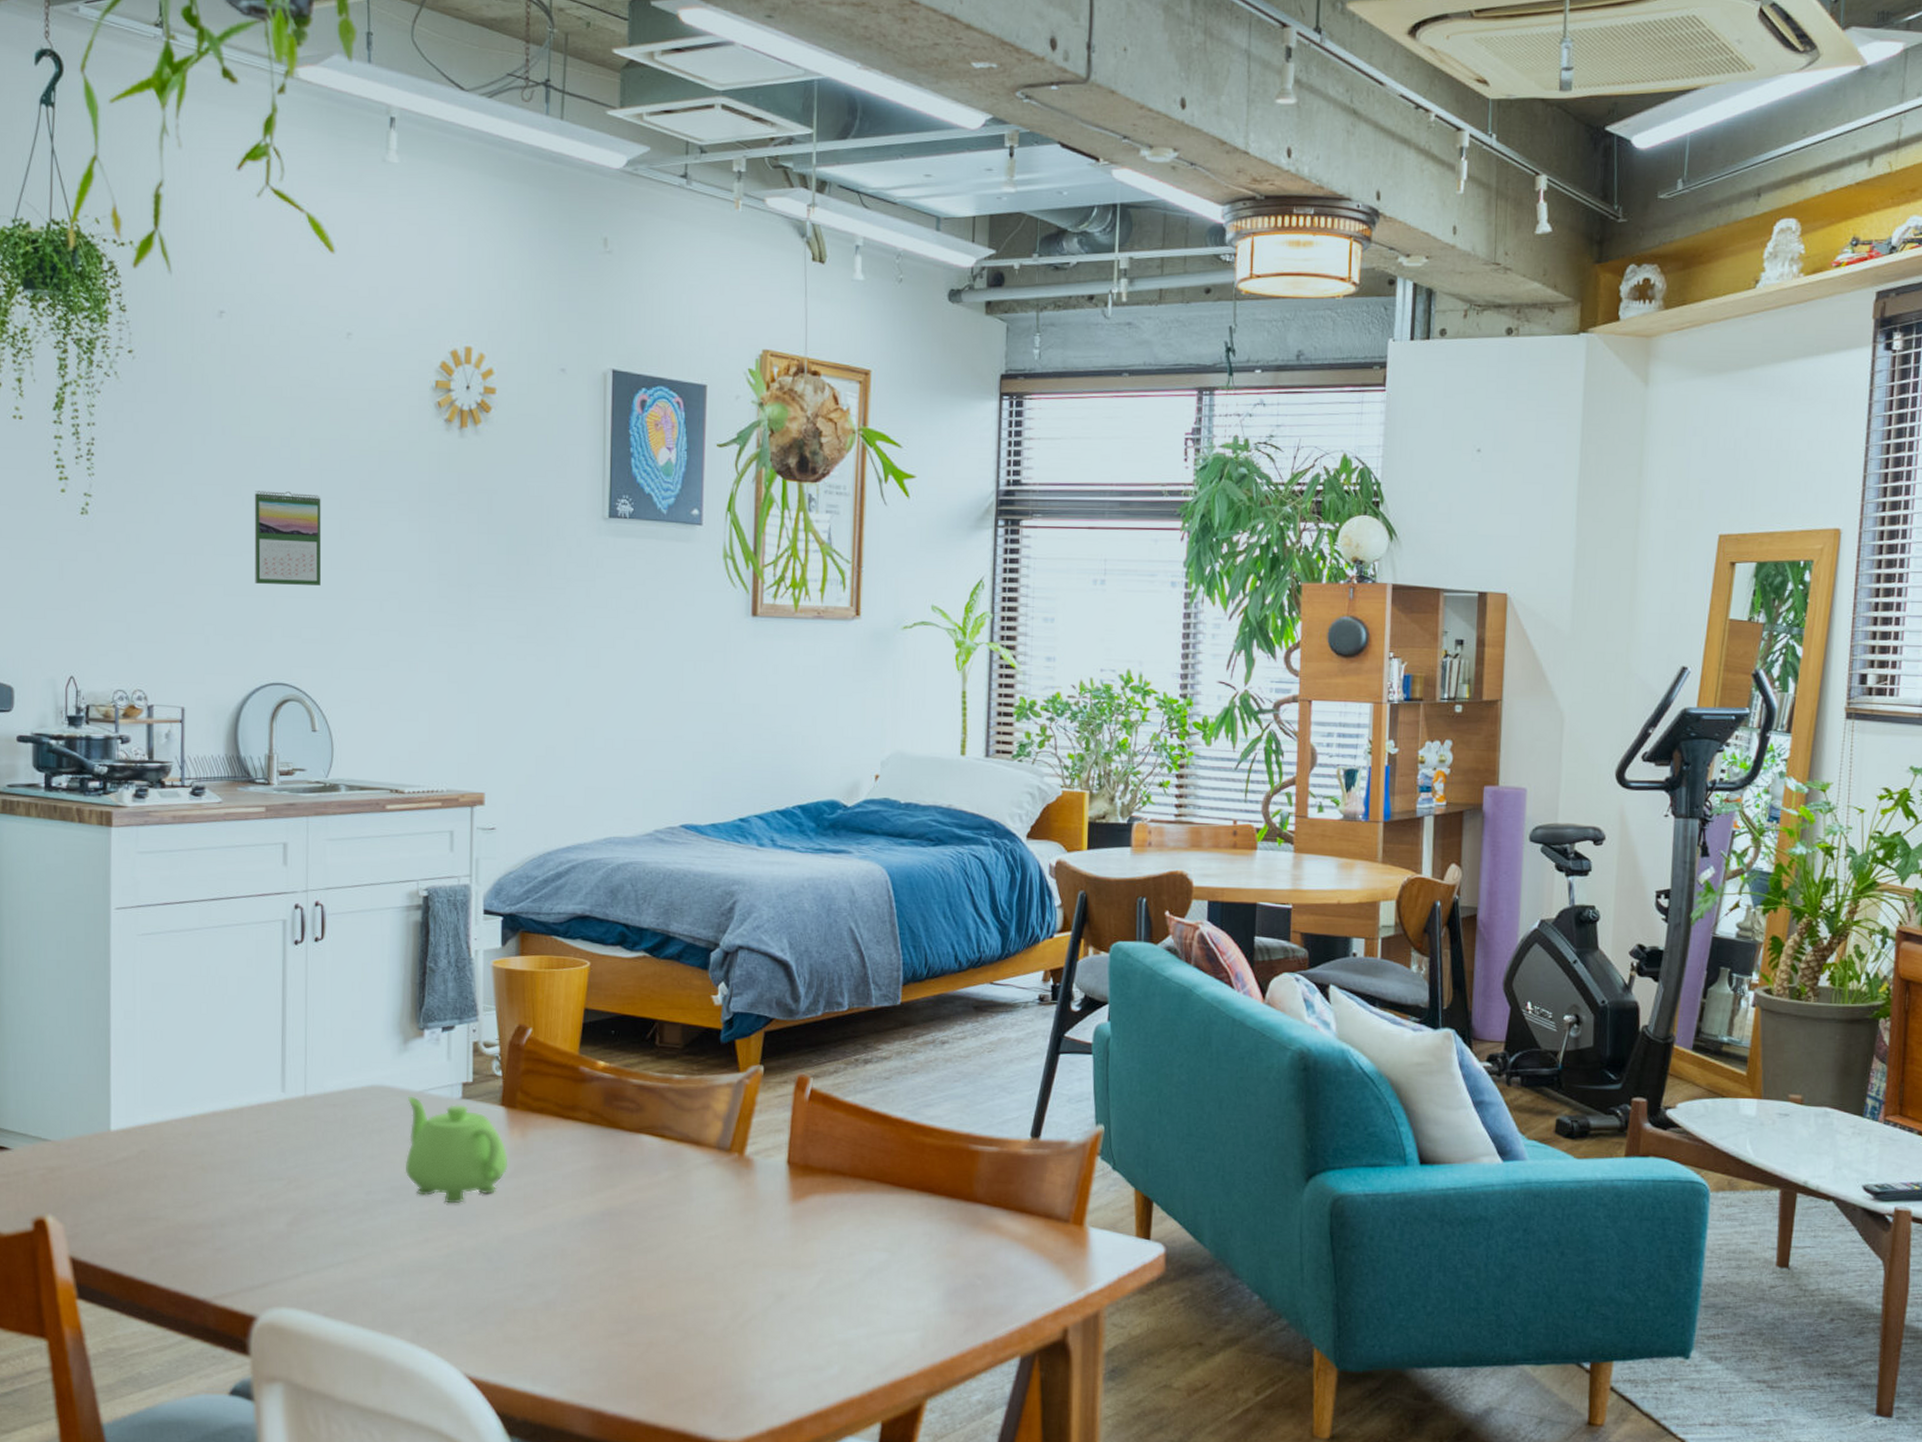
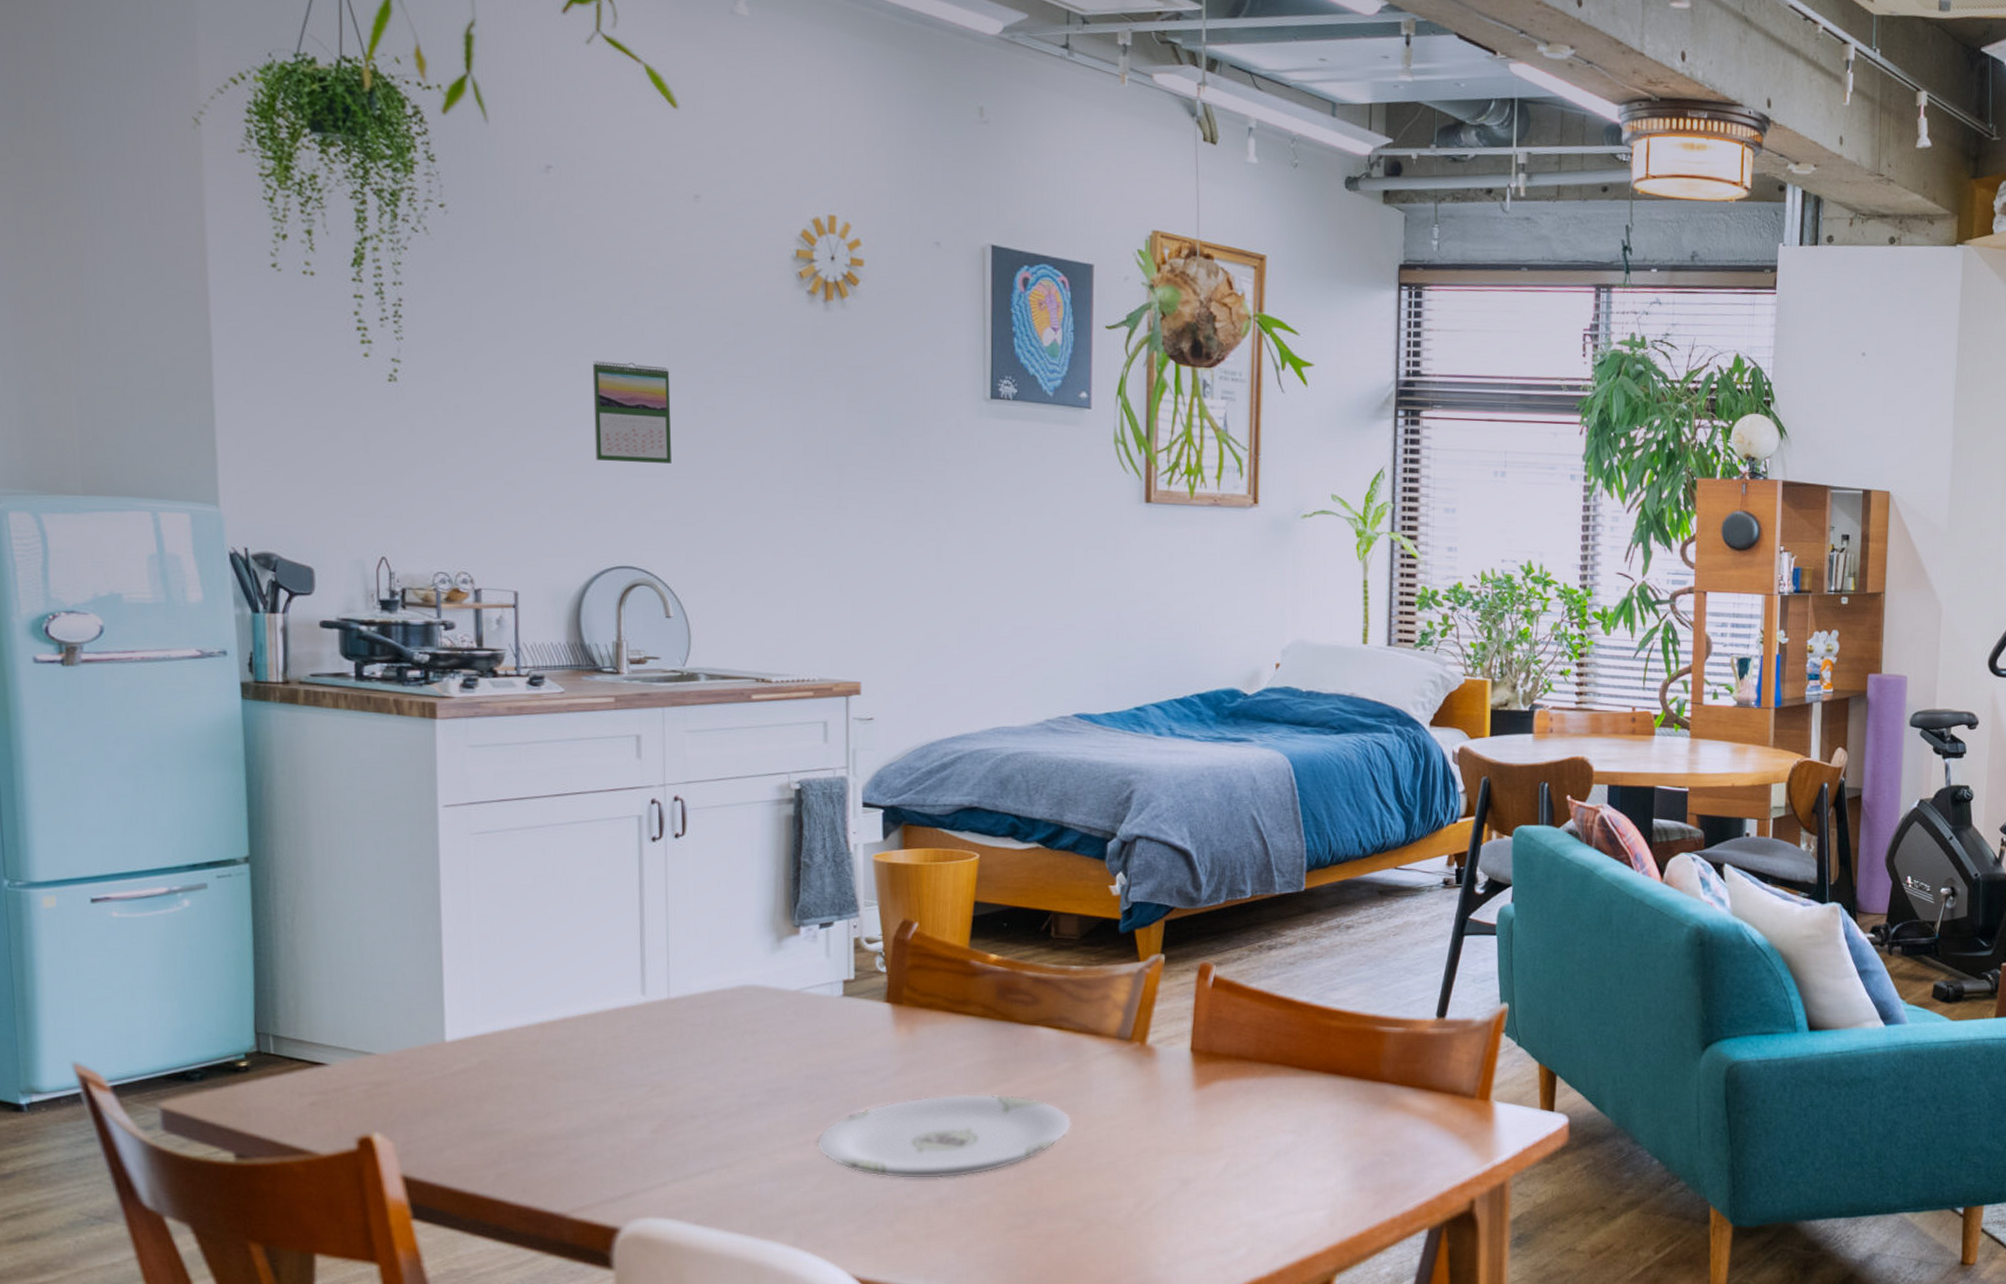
teapot: present [405,1096,508,1204] -> none [782,995,895,1104]
plate: none [434,1198,673,1283] -> present [816,1094,1072,1180]

